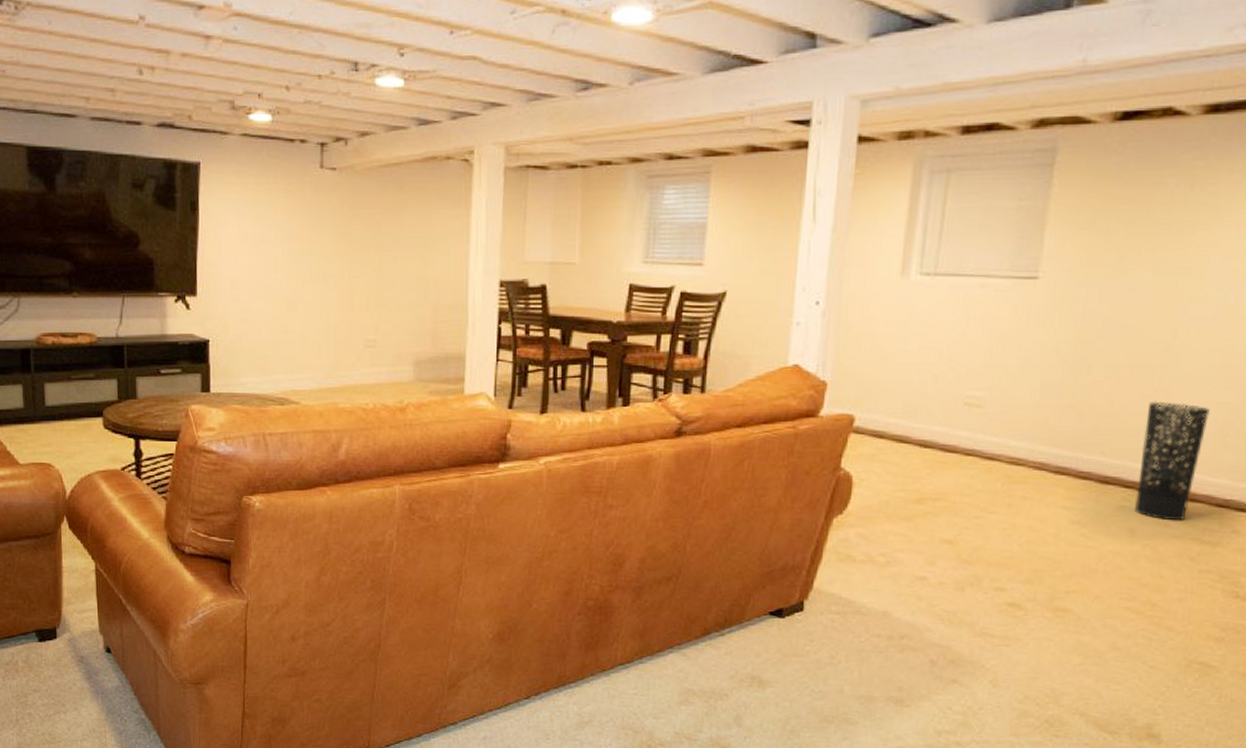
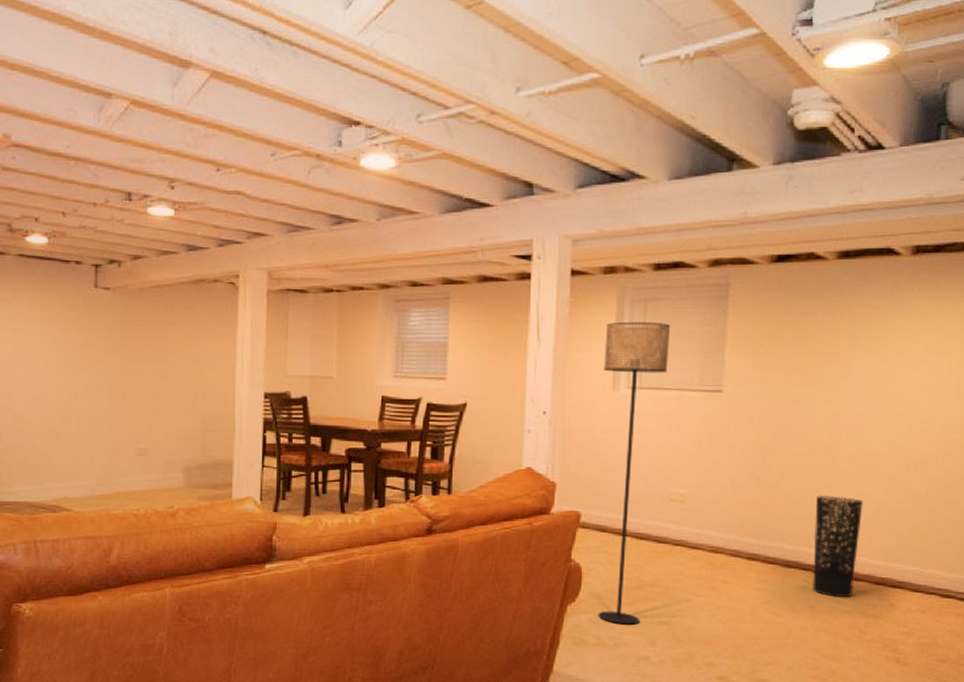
floor lamp: none [868,196,978,542] -> present [598,321,671,625]

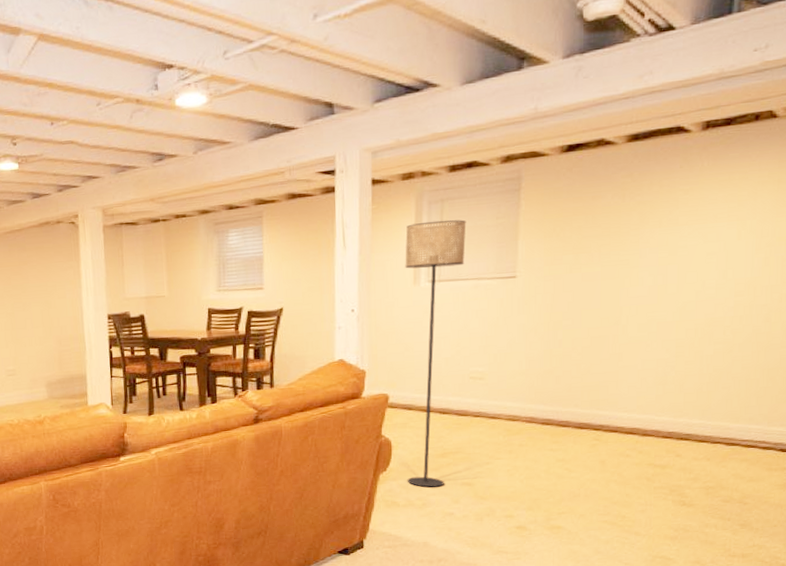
umbrella stand: present [813,495,863,598] -> none [603,362,651,452]

